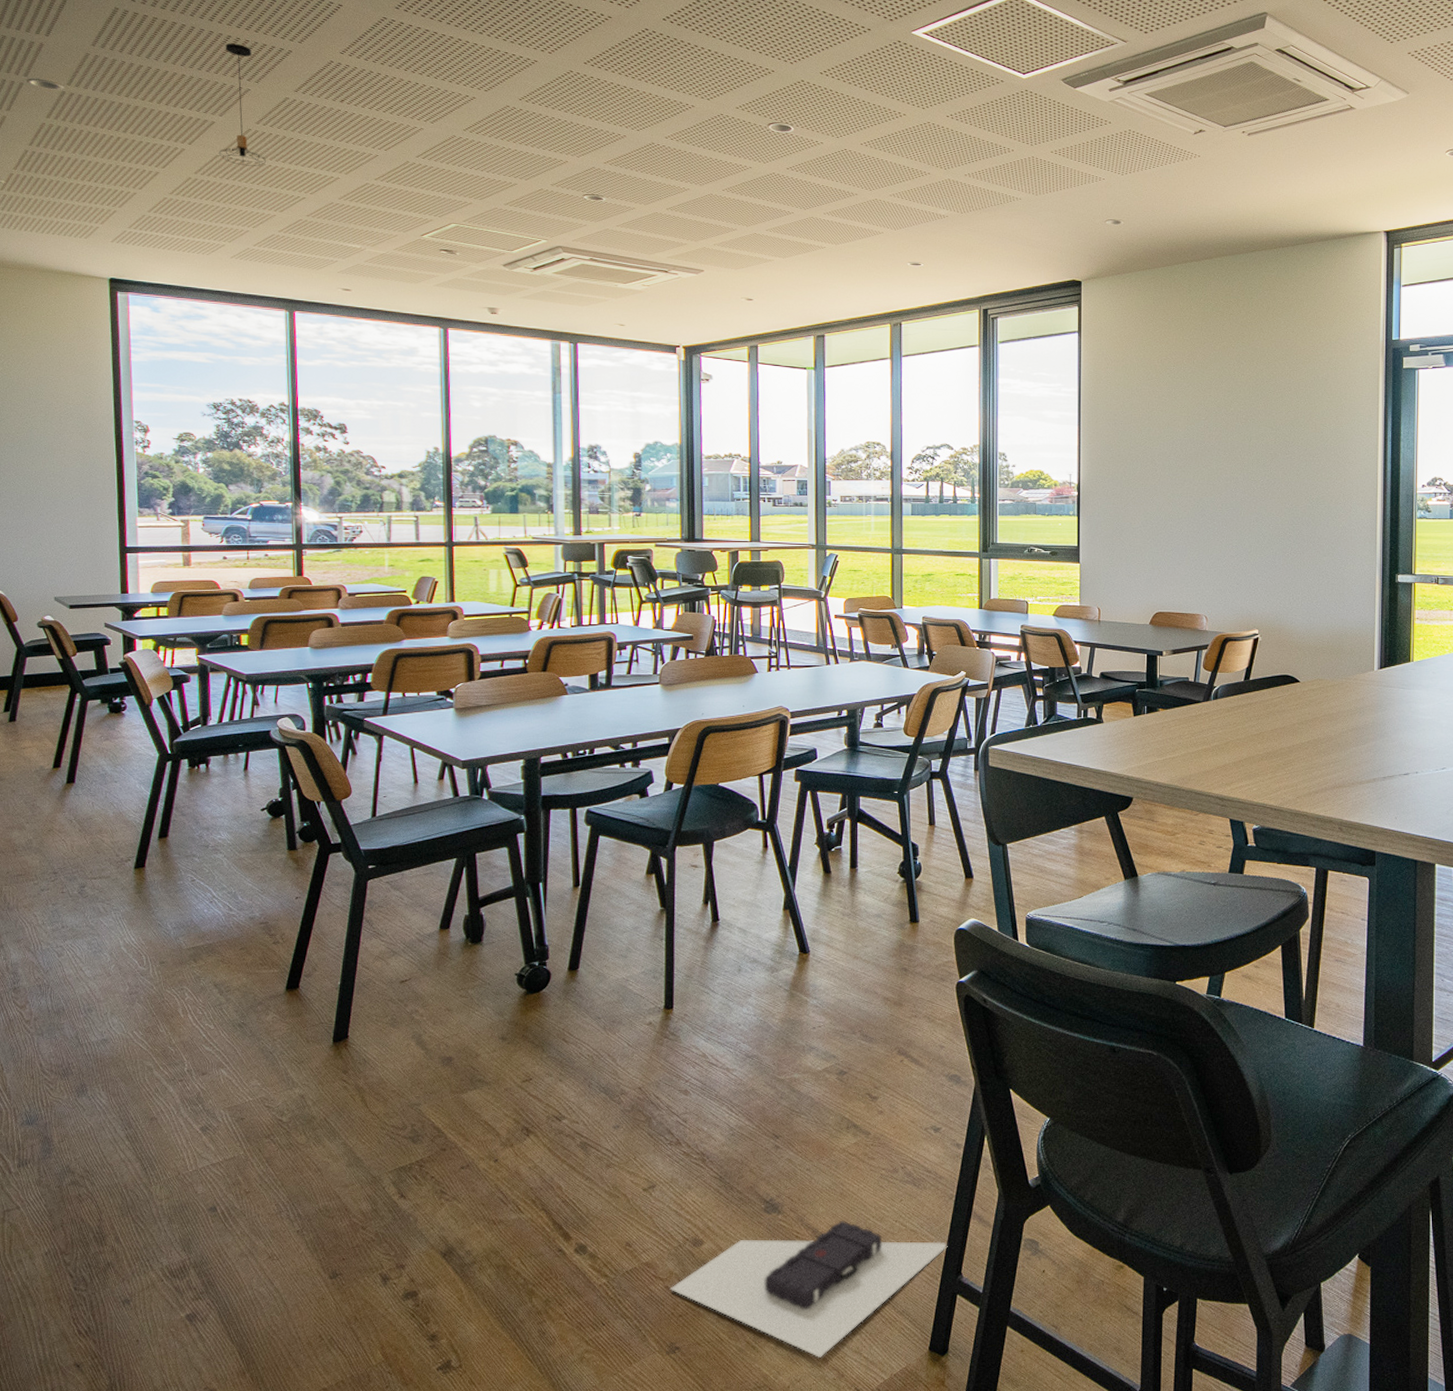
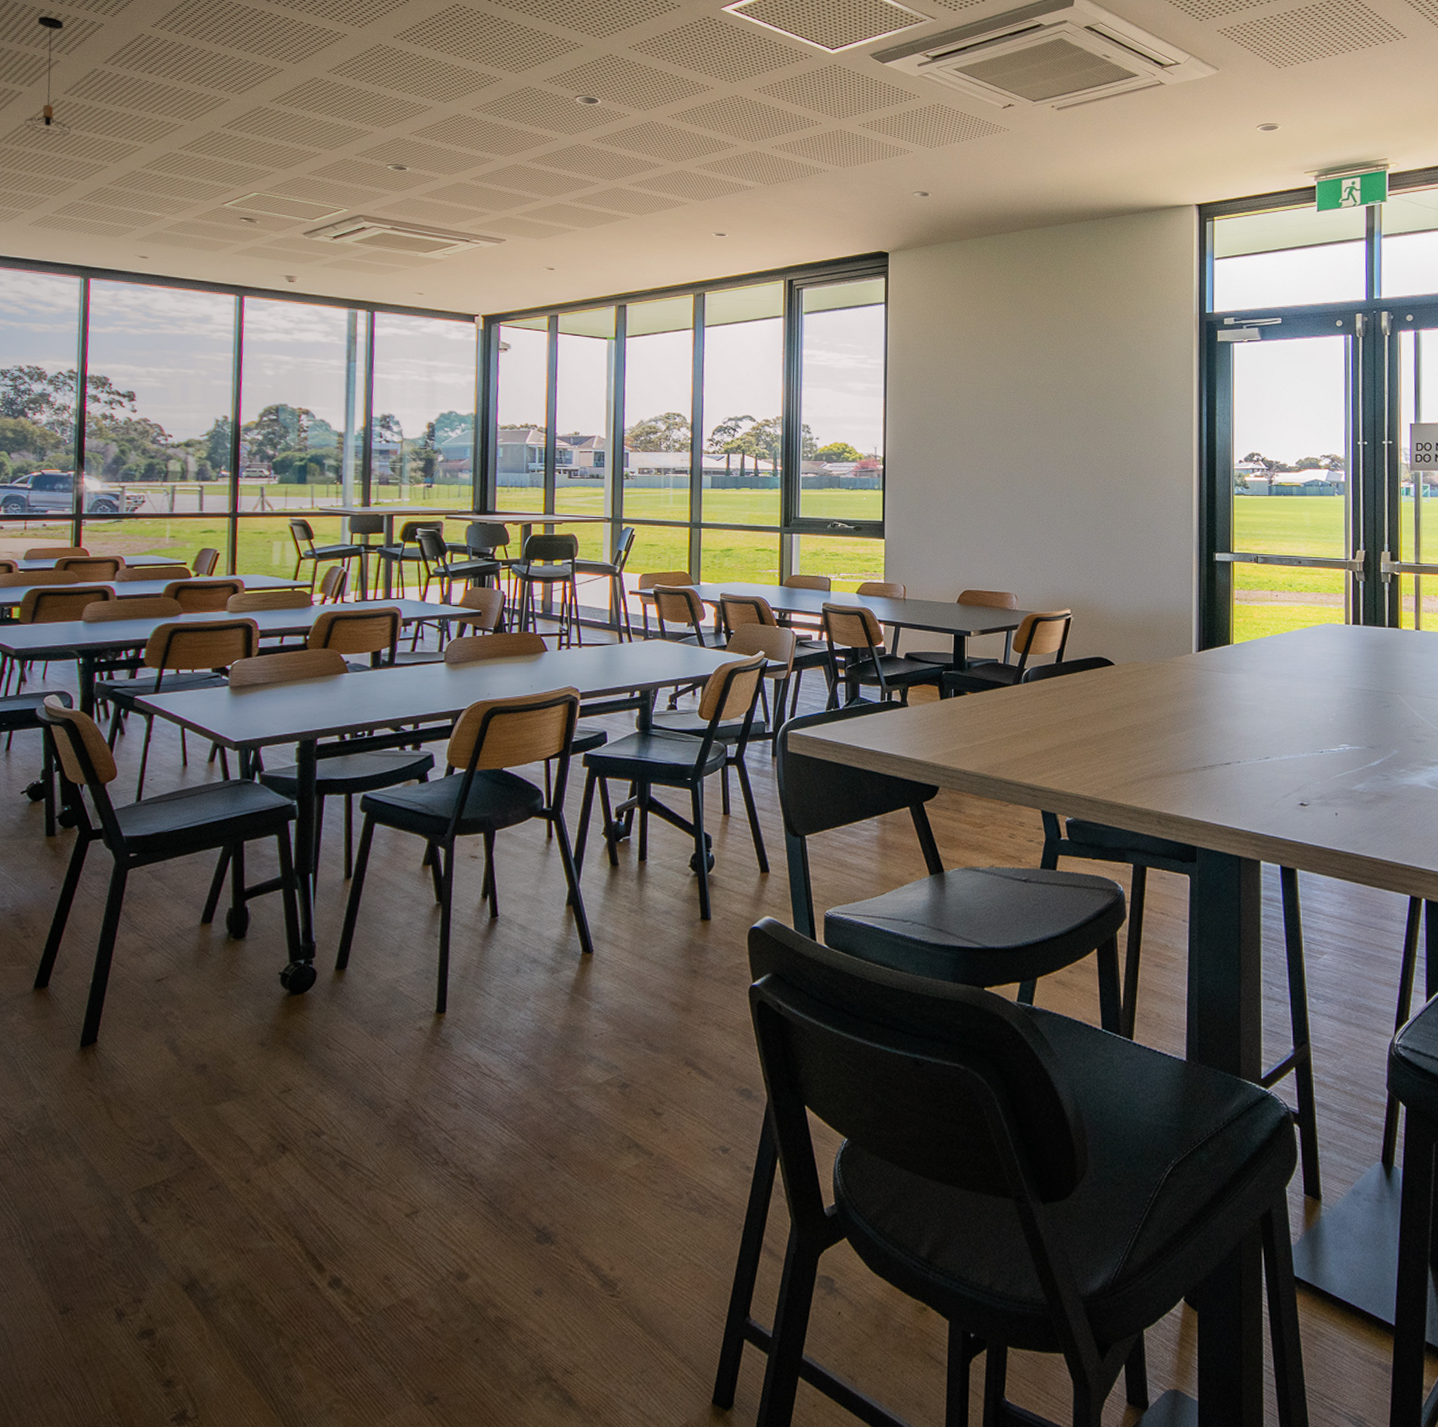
hard case: present [669,1221,948,1357] -> none [430,1253,735,1411]

